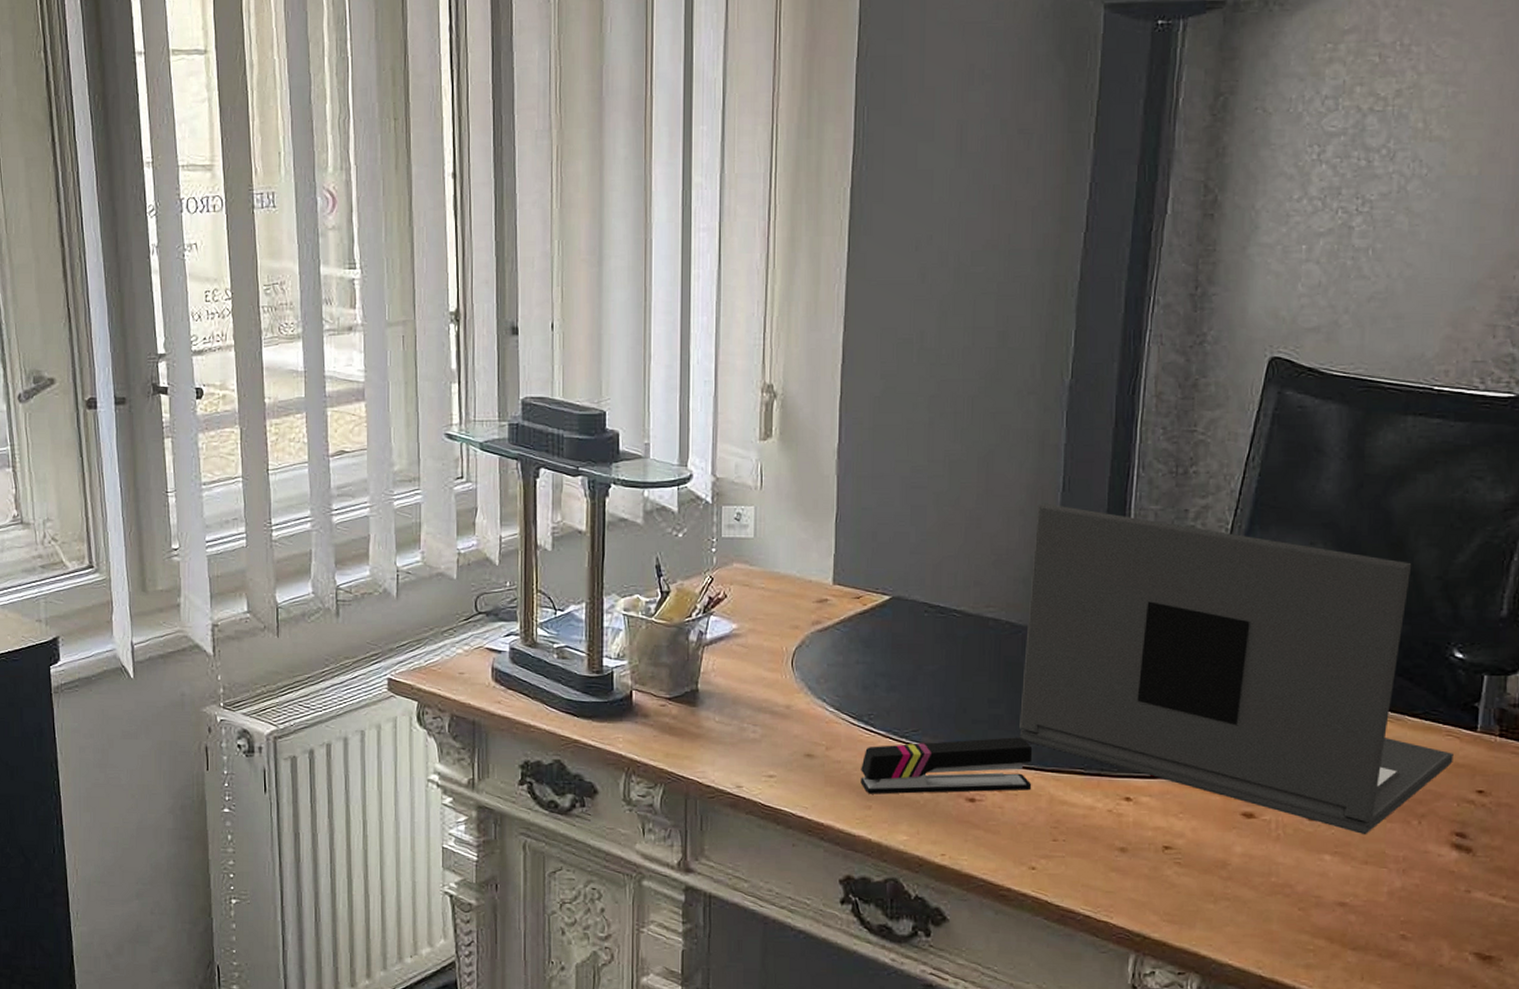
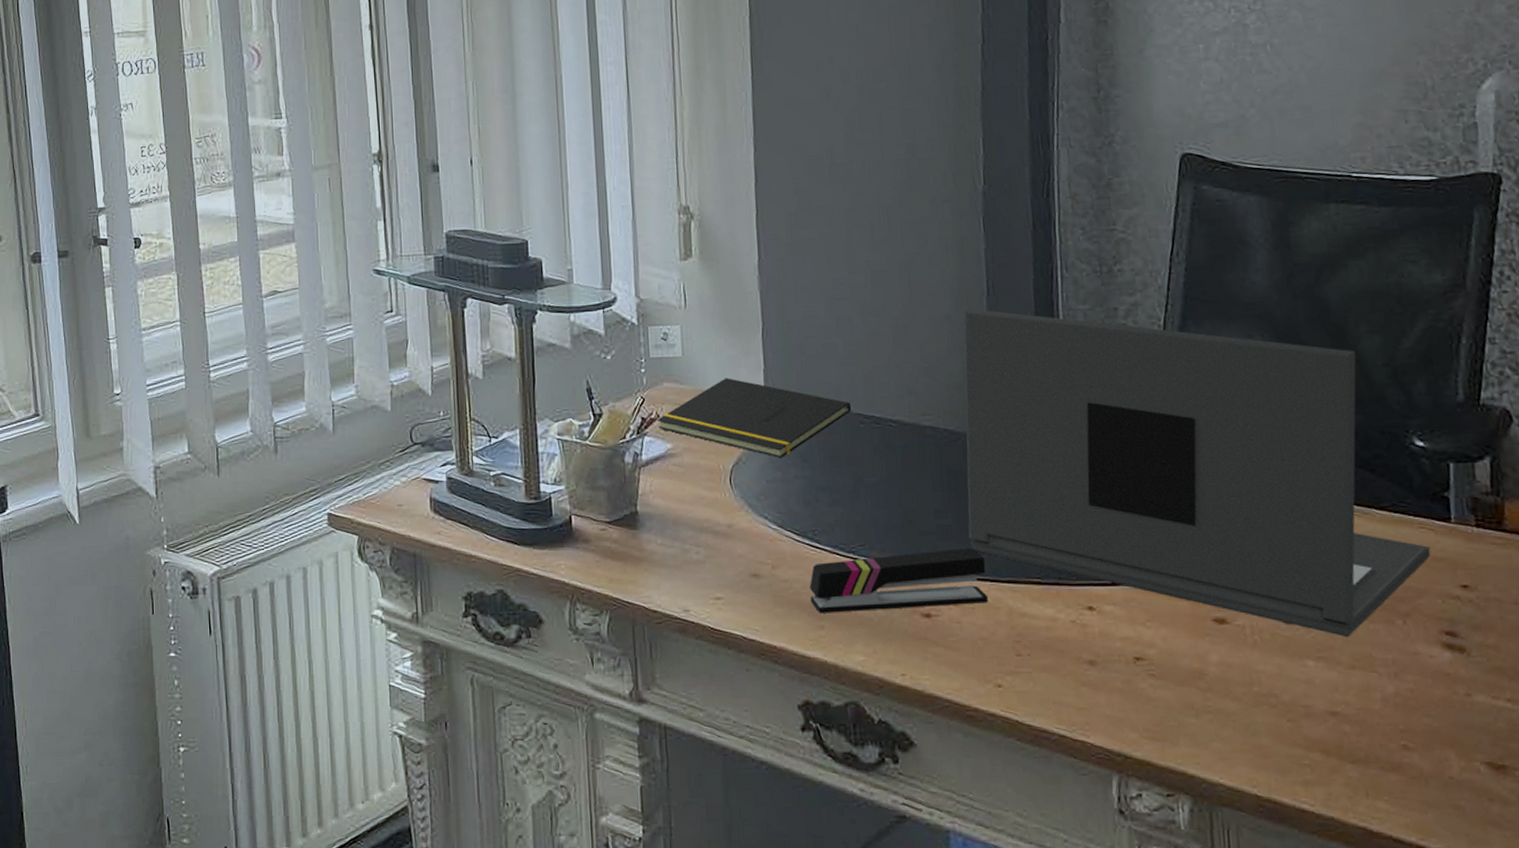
notepad: none [724,561,918,644] -> present [656,378,852,459]

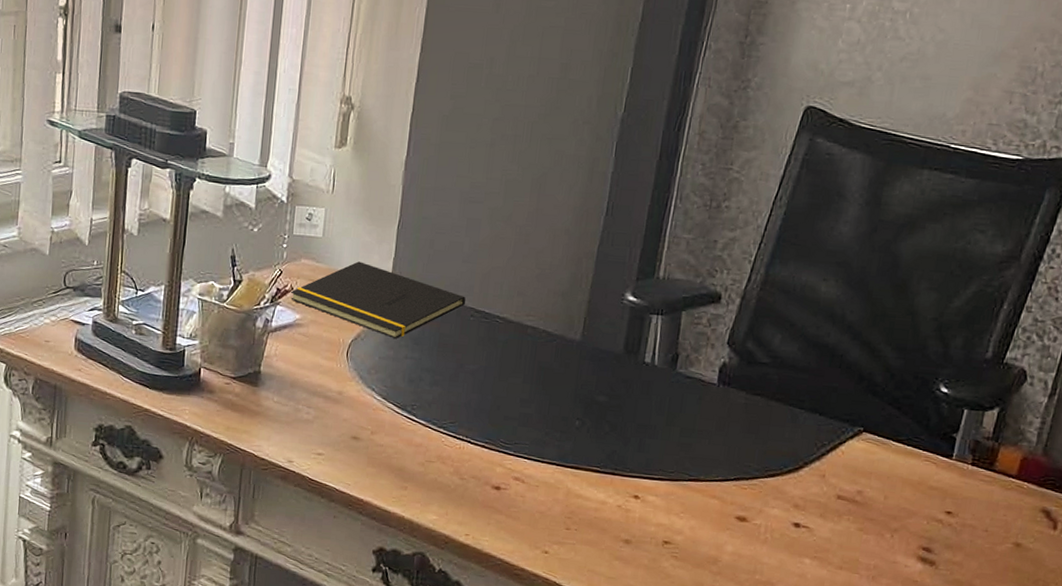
stapler: present [809,548,989,613] -> none [399,433,556,483]
laptop: present [963,308,1431,637] -> none [545,225,929,543]

